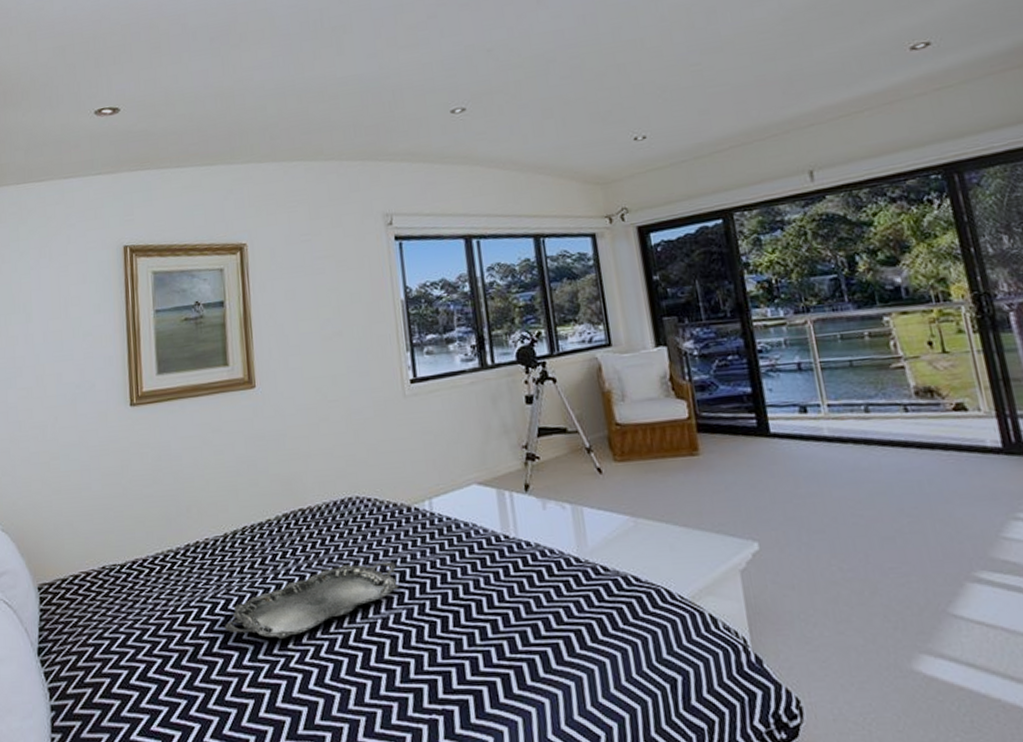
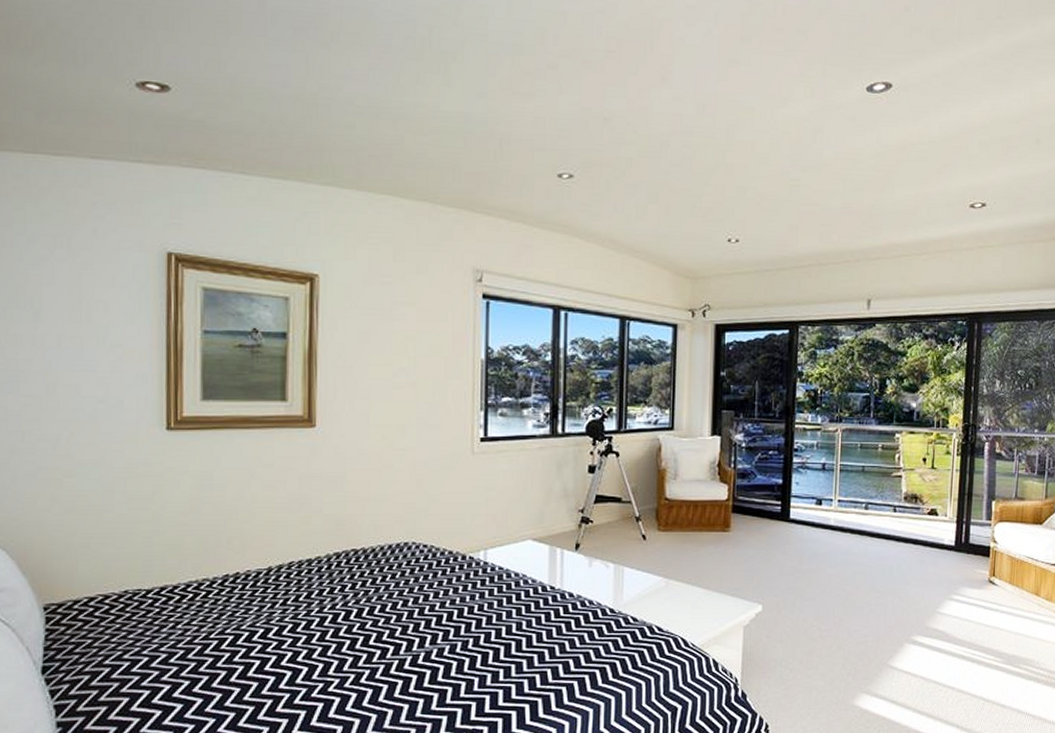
serving tray: present [225,561,399,639] -> none [262,603,445,666]

